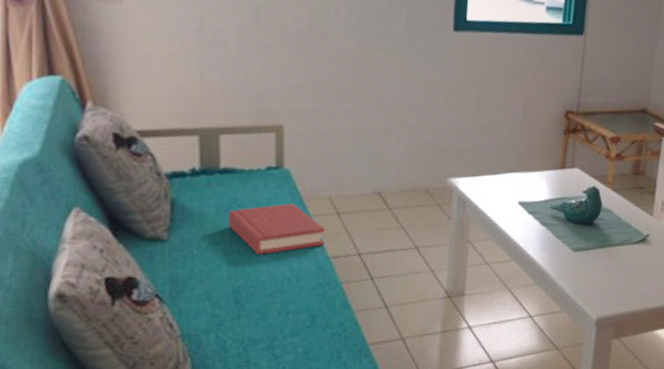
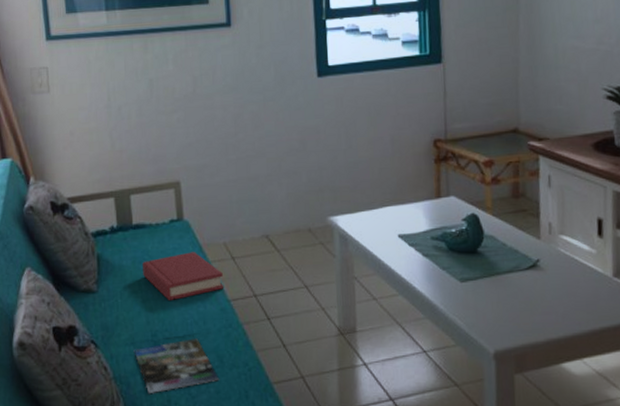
magazine: none [209,295,310,354] -> present [133,337,220,394]

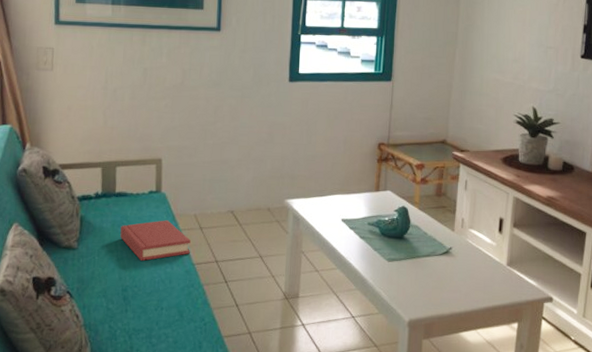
magazine: present [133,337,220,394] -> none [104,294,178,341]

